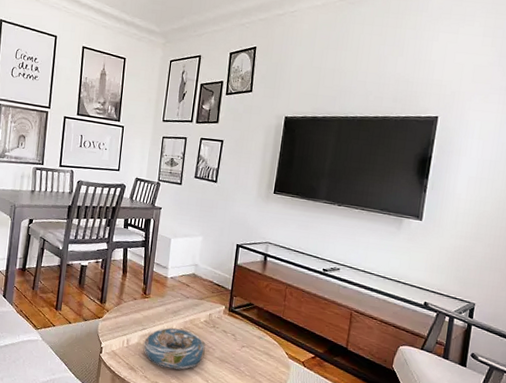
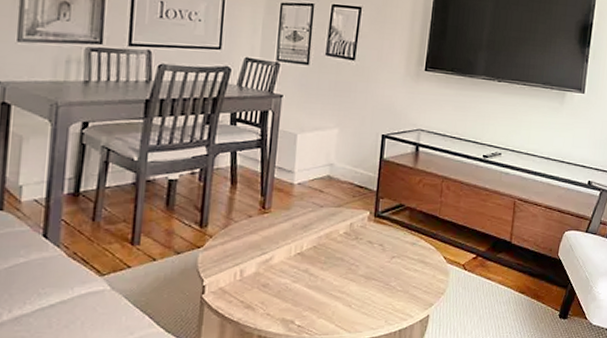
decorative bowl: present [143,327,206,370] -> none [264,246,347,300]

